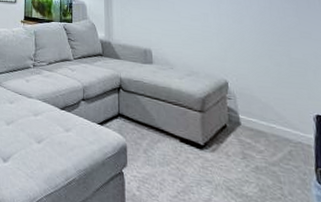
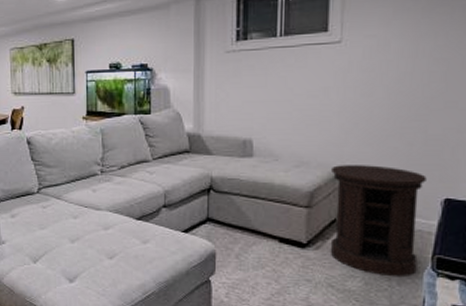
side table: none [217,77,305,187] -> present [330,165,427,278]

